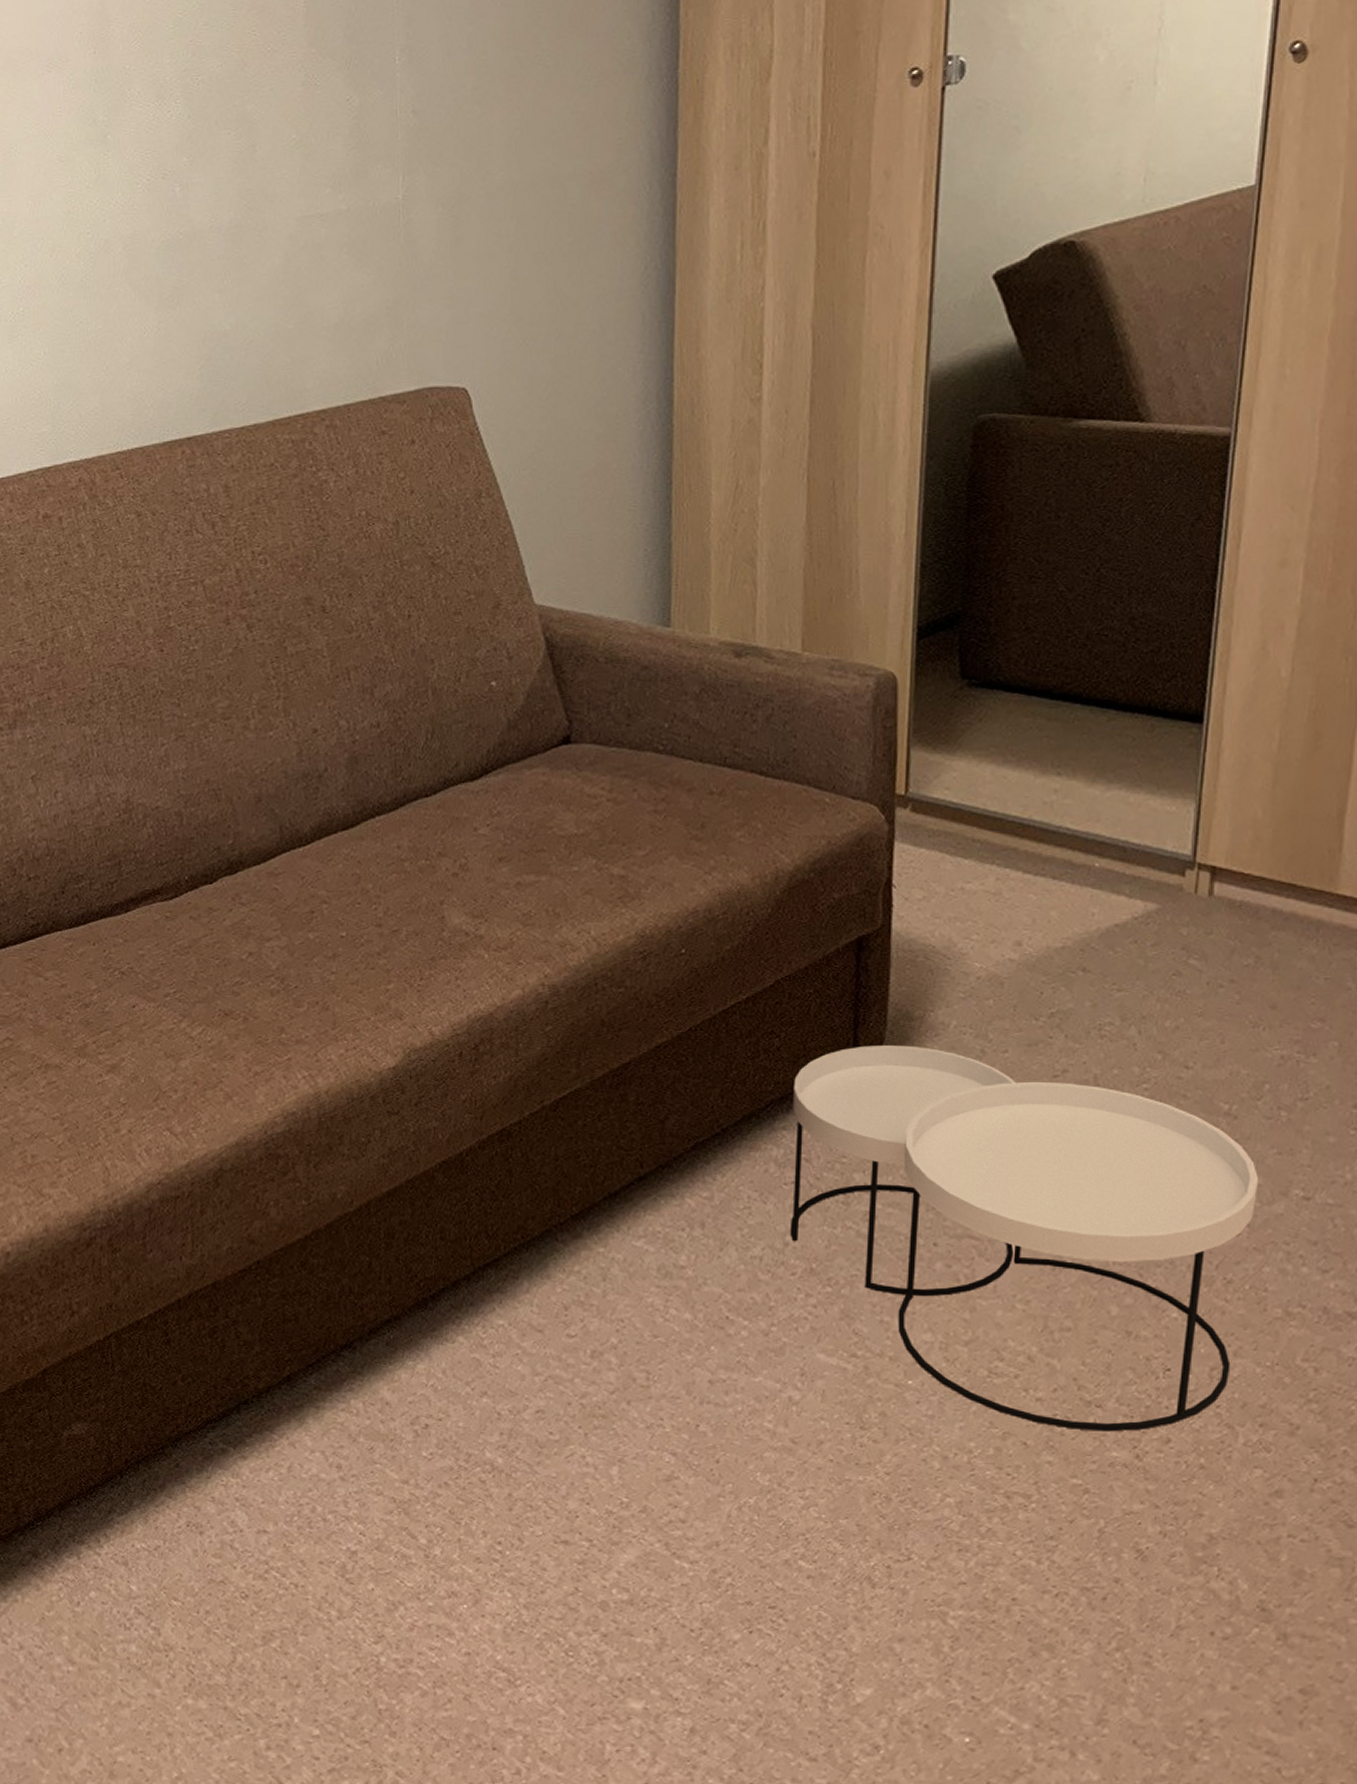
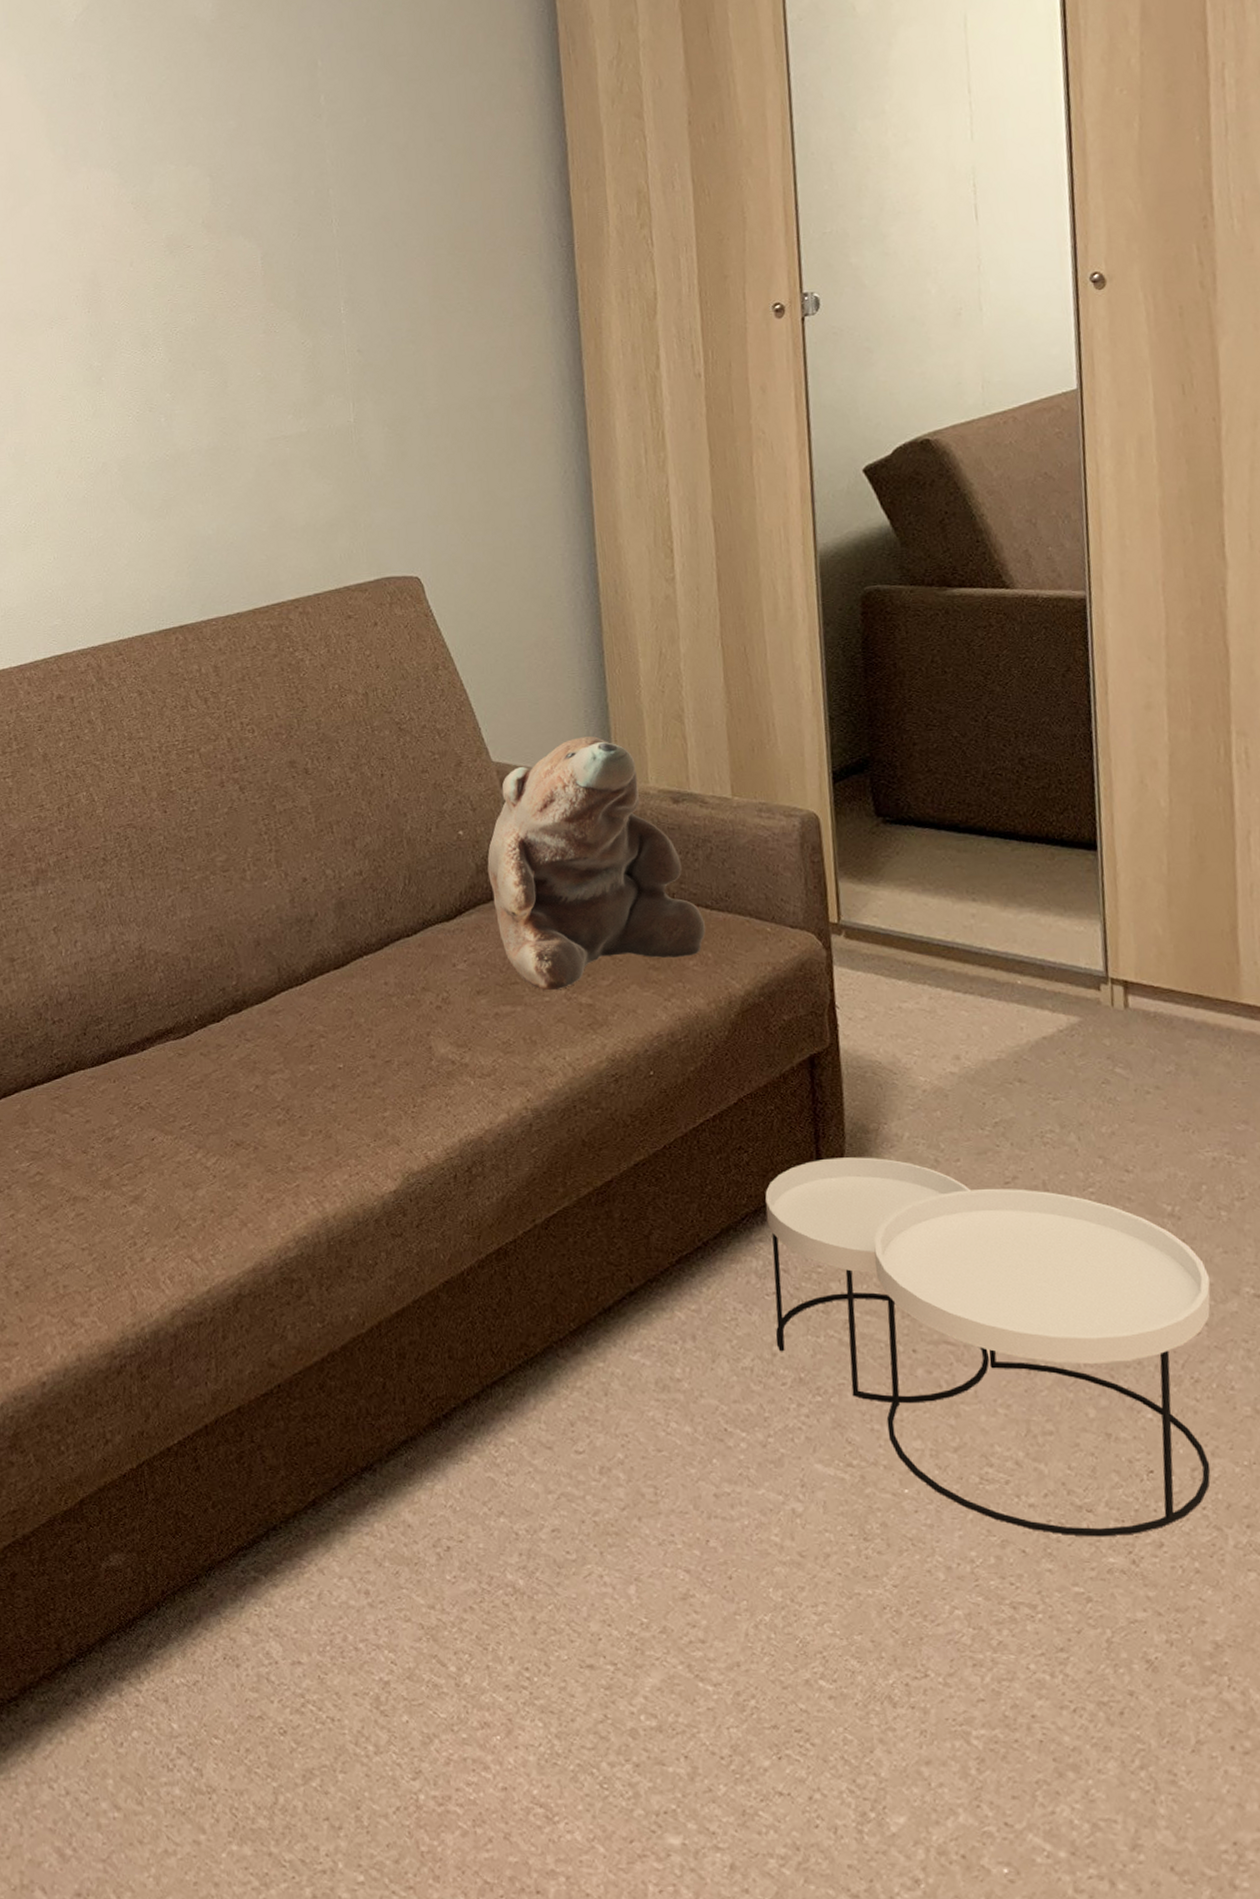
stuffed animal: none [521,579,757,860] -> present [487,736,706,991]

